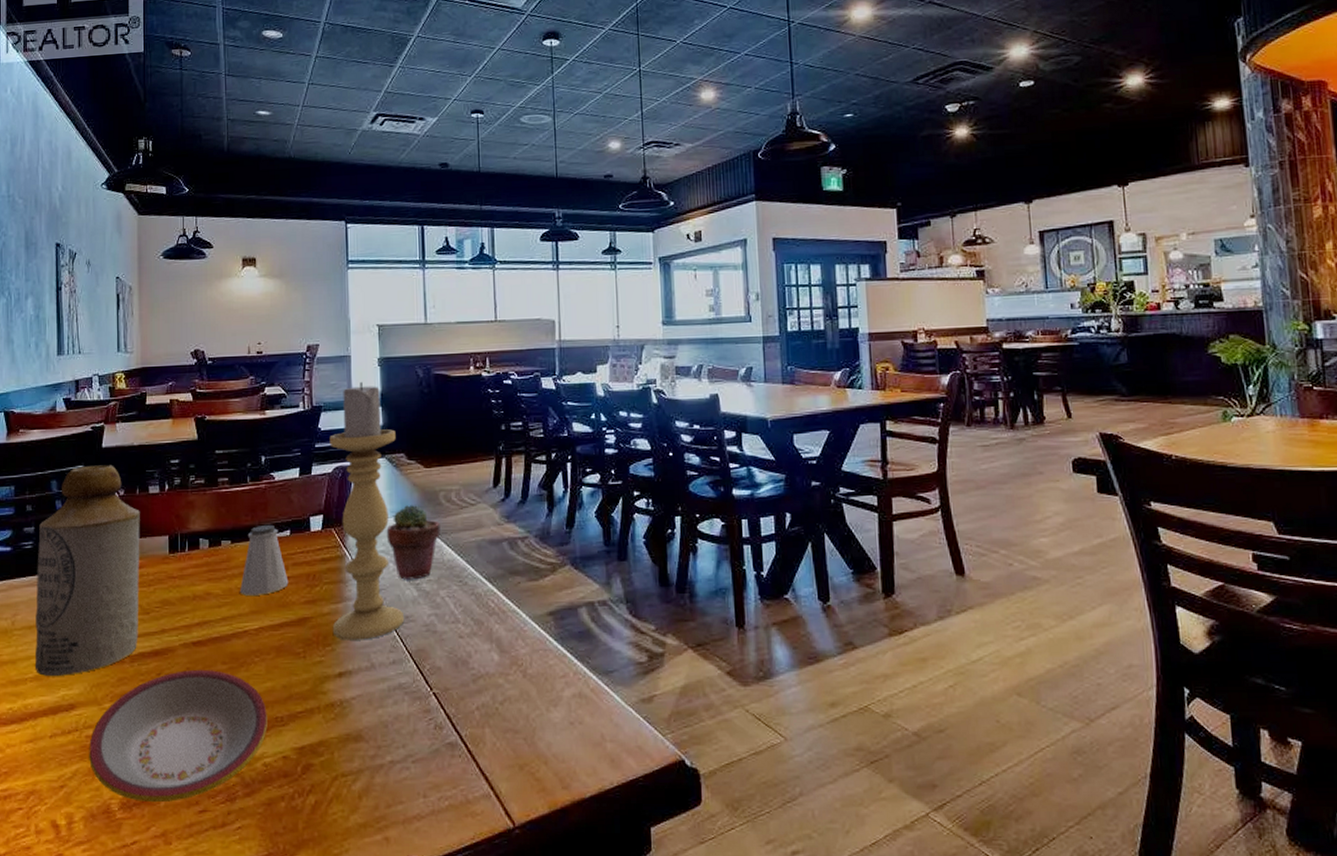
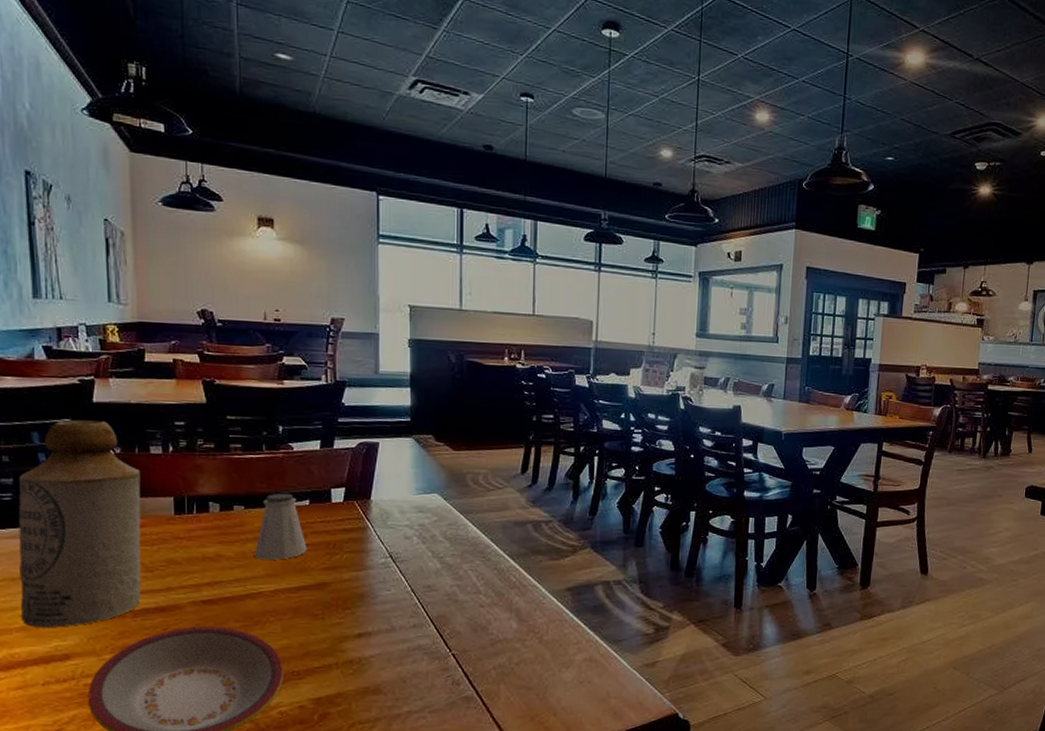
candle holder: present [329,382,405,640] -> none [352,361,427,605]
potted succulent: present [386,505,440,580] -> none [411,484,466,553]

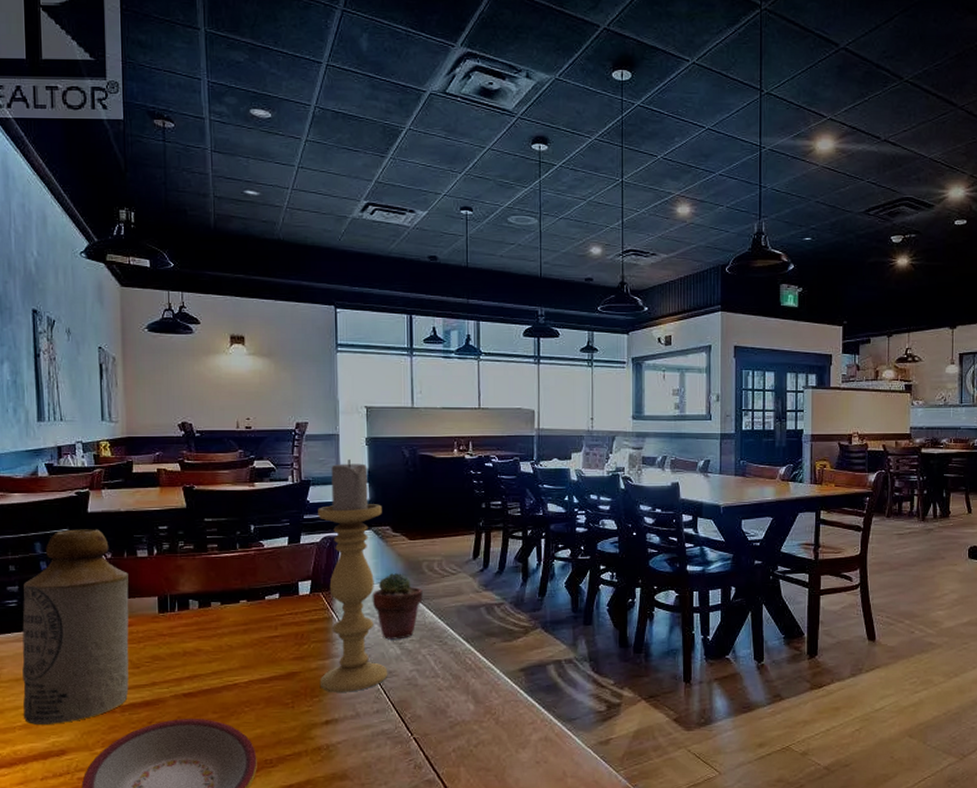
saltshaker: present [255,493,307,560] -> none [230,588,278,652]
candle holder: none [352,361,427,605] -> present [318,460,388,692]
potted succulent: none [411,484,466,553] -> present [372,573,423,640]

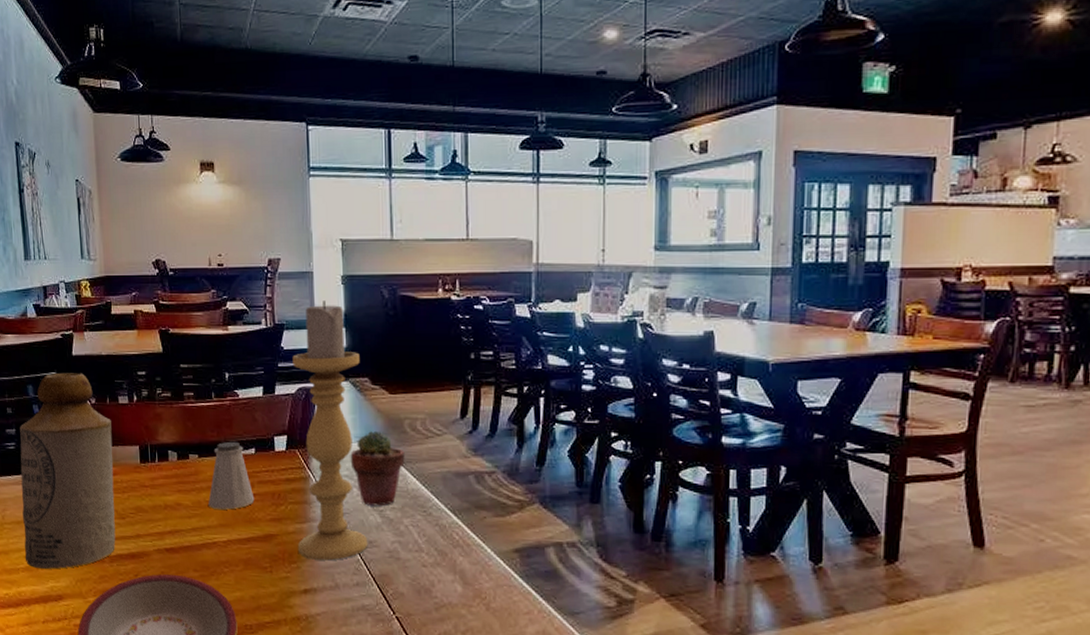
saltshaker: none [230,588,278,652] -> present [208,441,255,510]

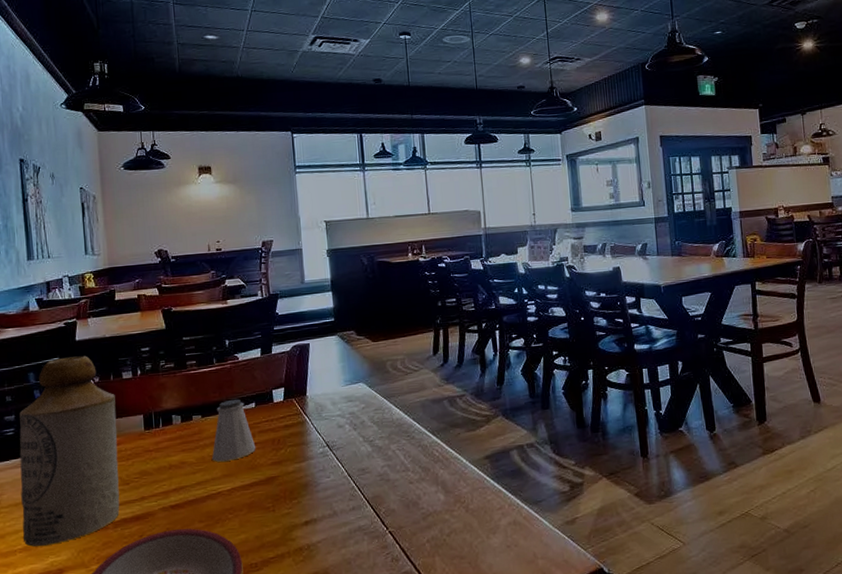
candle holder: present [292,301,368,561] -> none [286,271,361,493]
potted succulent: present [350,431,405,506] -> none [341,374,389,438]

